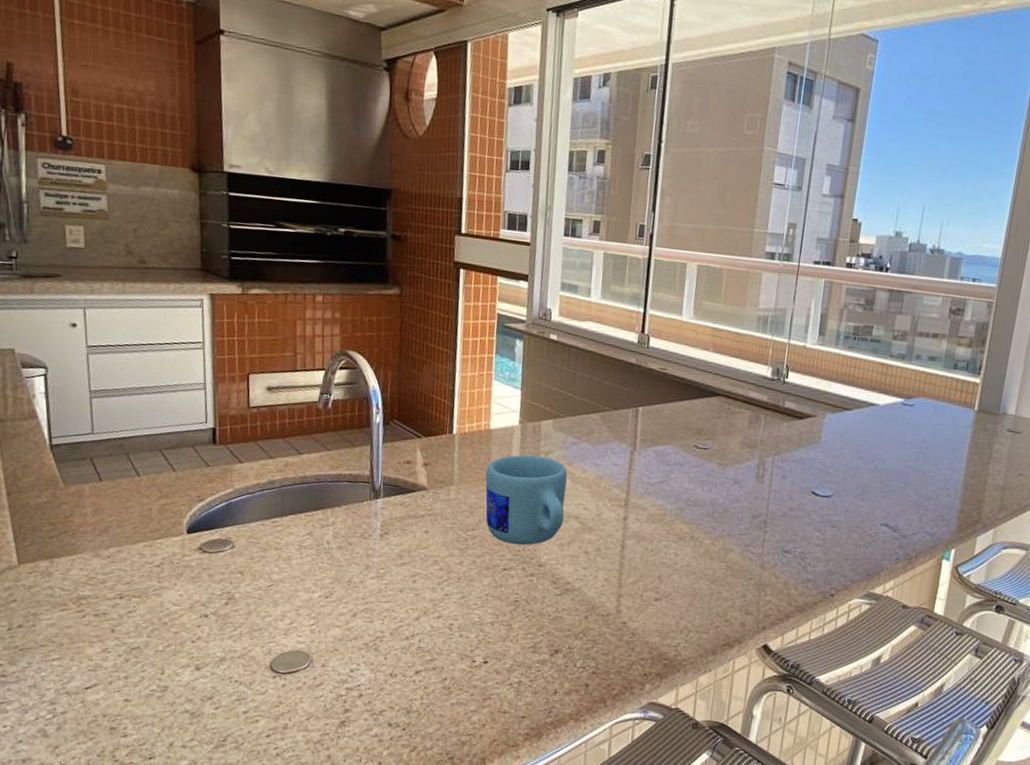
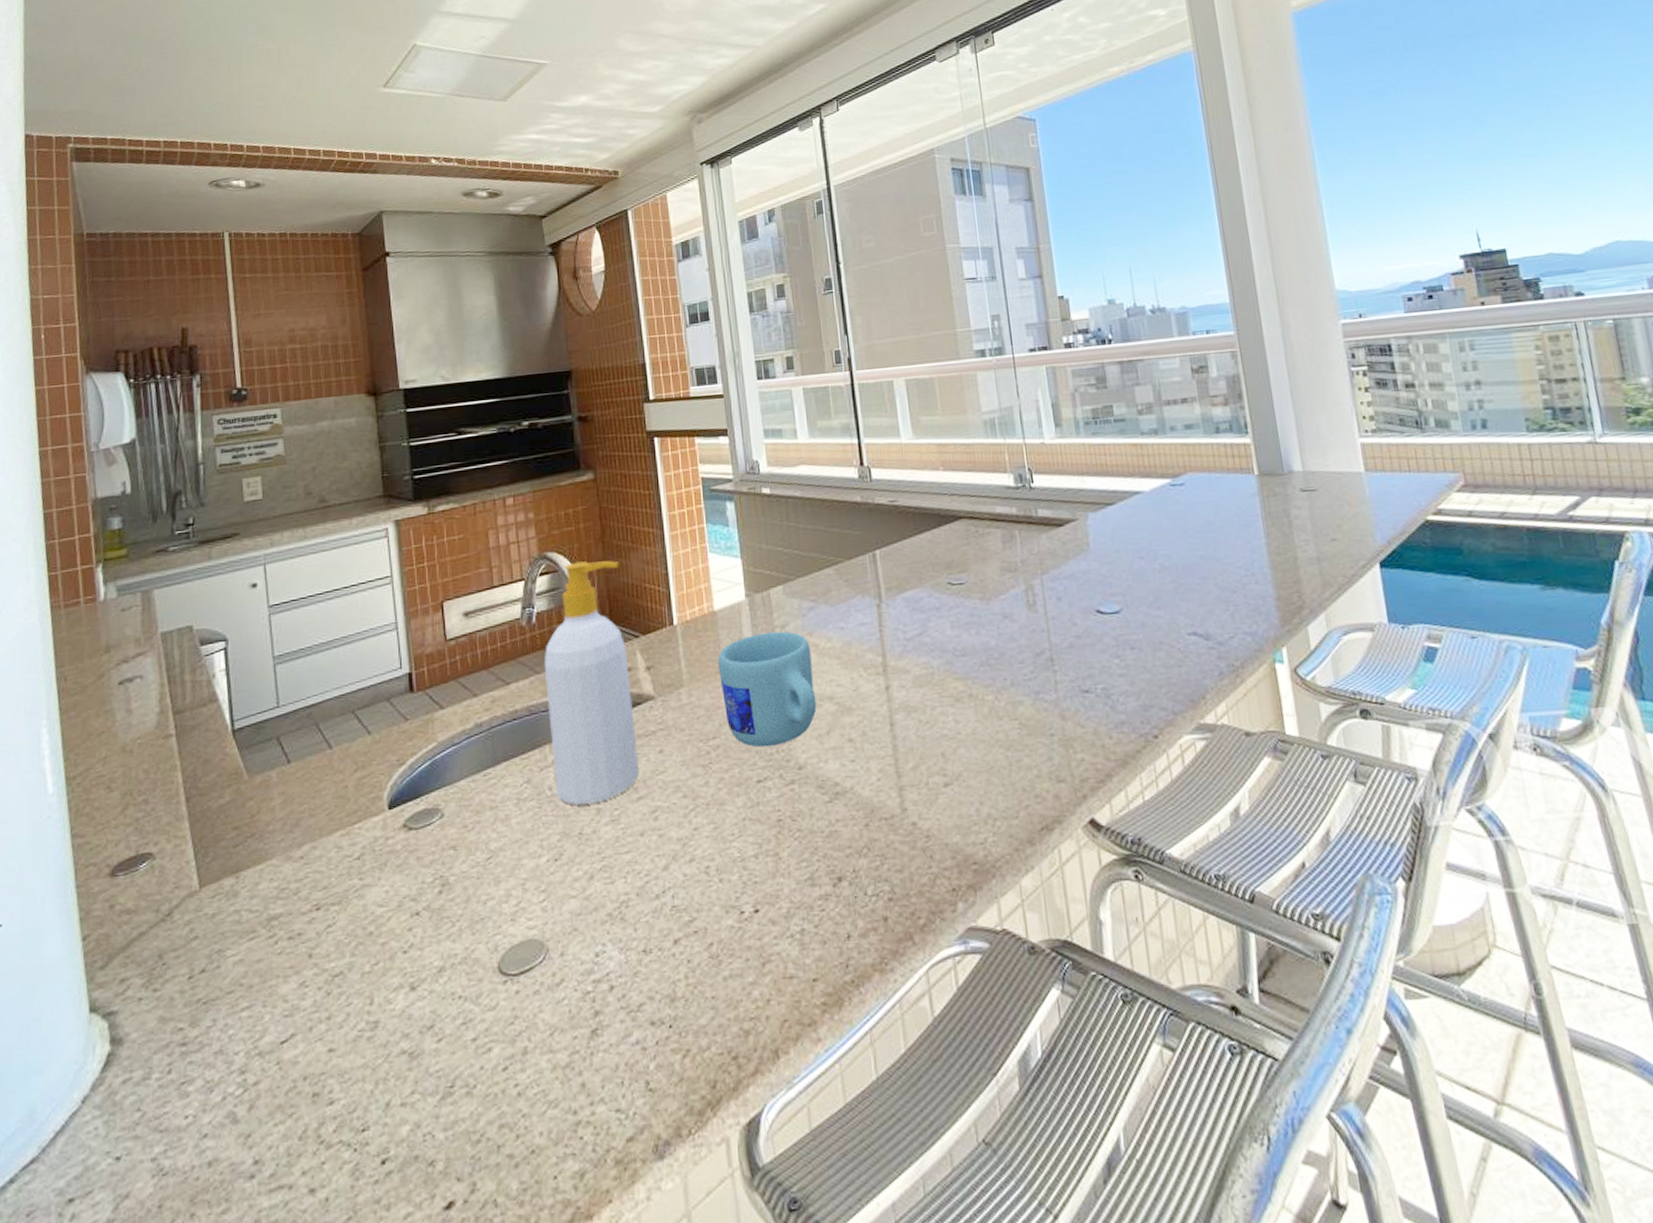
soap bottle: none [333,363,413,561] -> present [544,560,640,805]

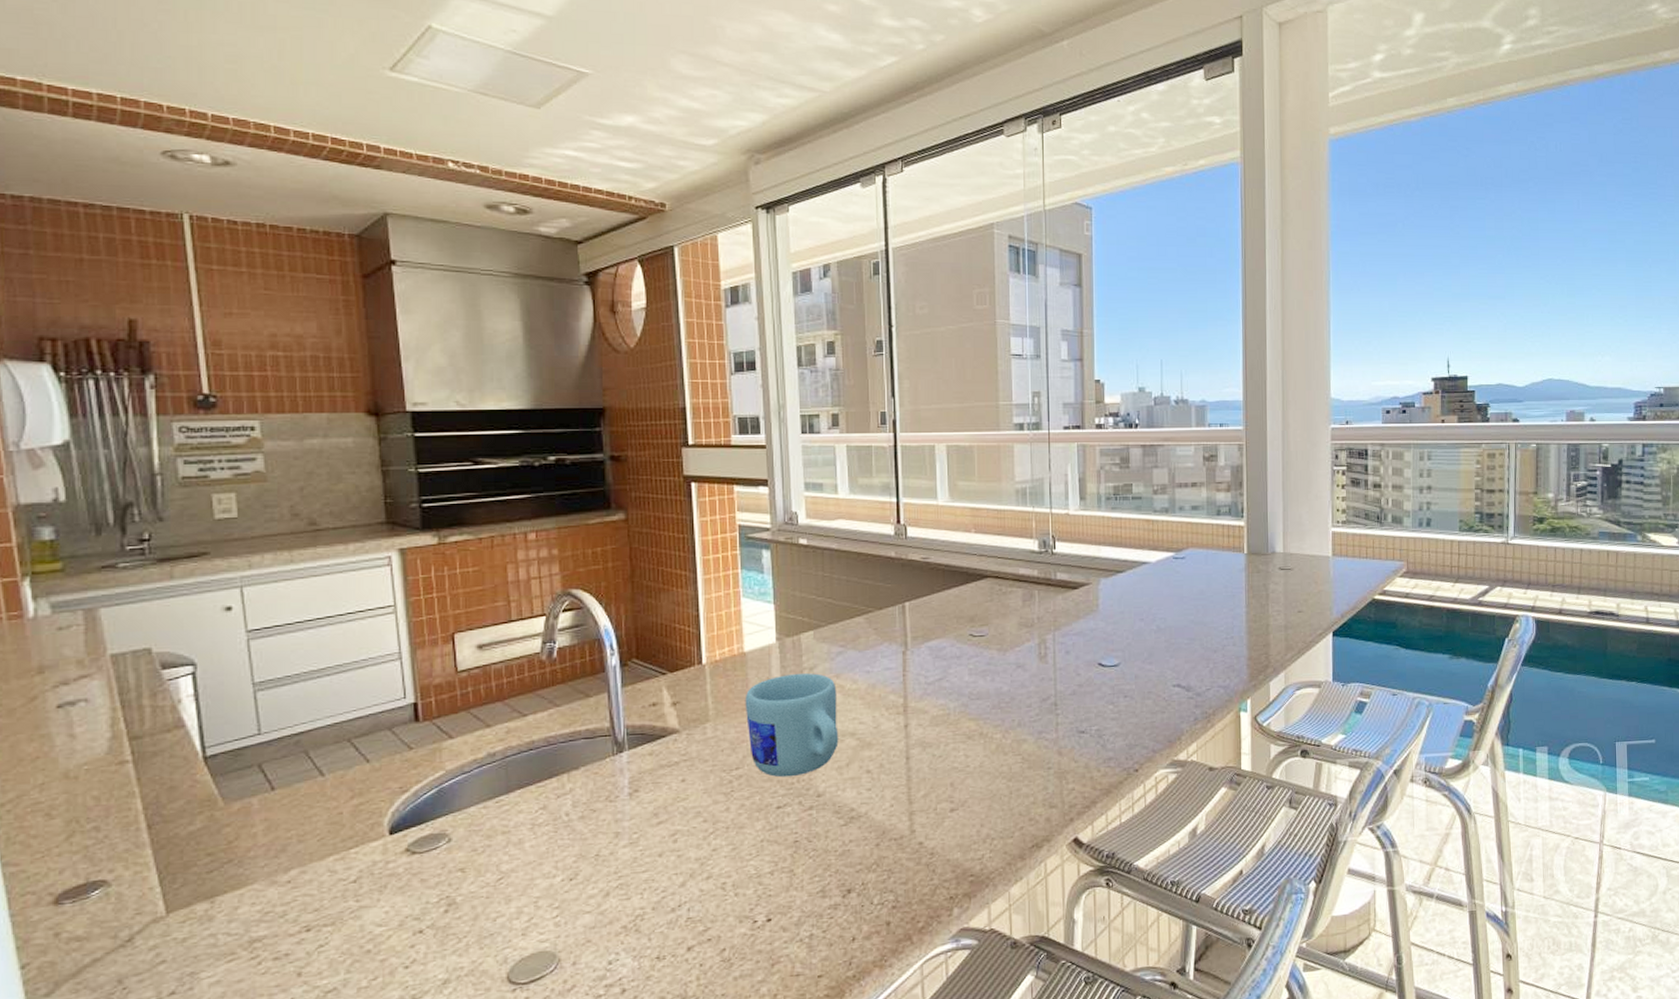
soap bottle: present [544,560,640,805] -> none [564,599,661,829]

